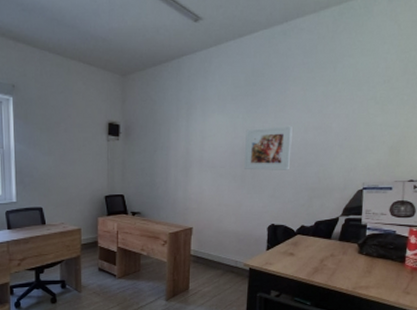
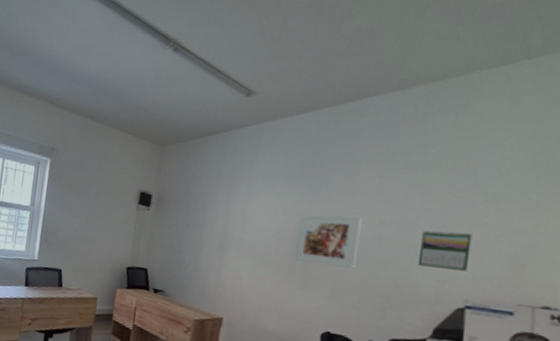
calendar: none [332,130,367,161] -> present [417,230,473,271]

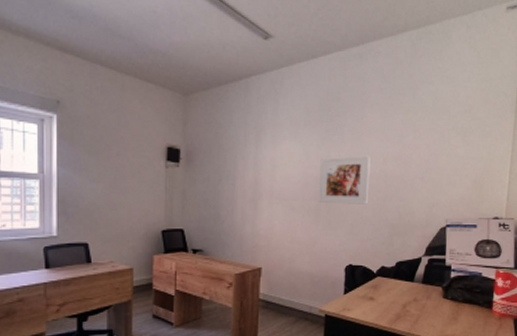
calendar: present [417,230,473,271] -> none [413,162,449,196]

